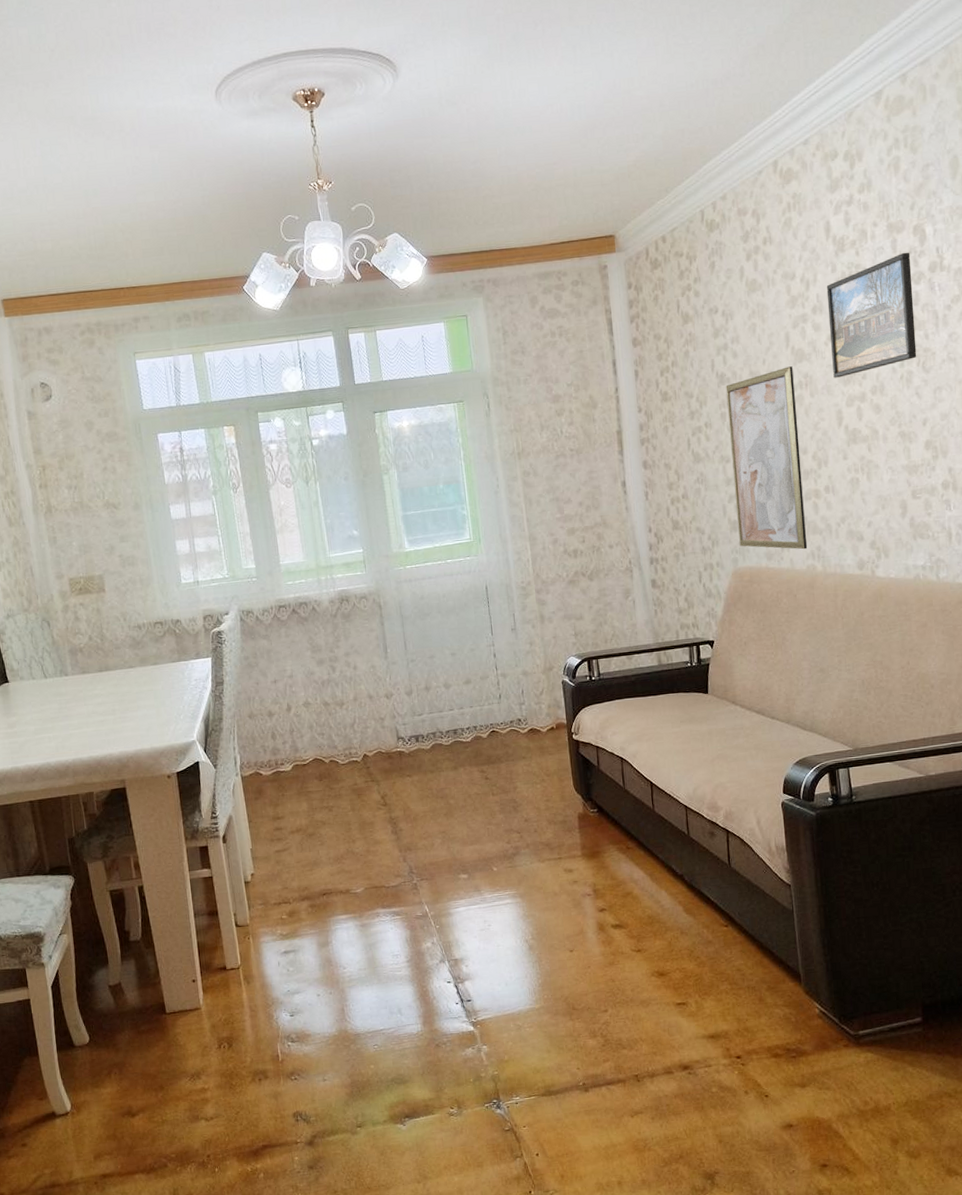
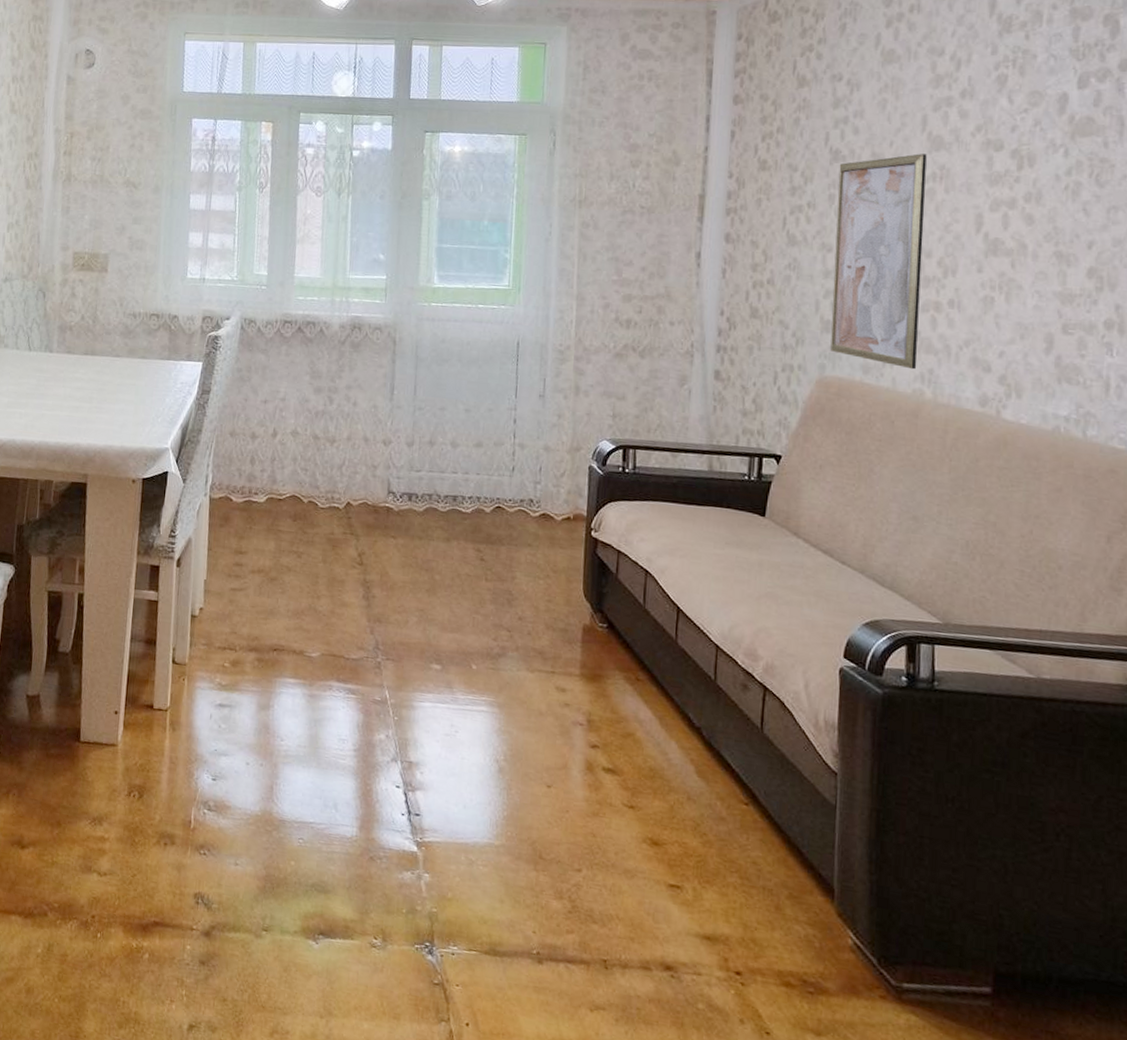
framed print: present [826,252,917,378] -> none [977,43,1096,176]

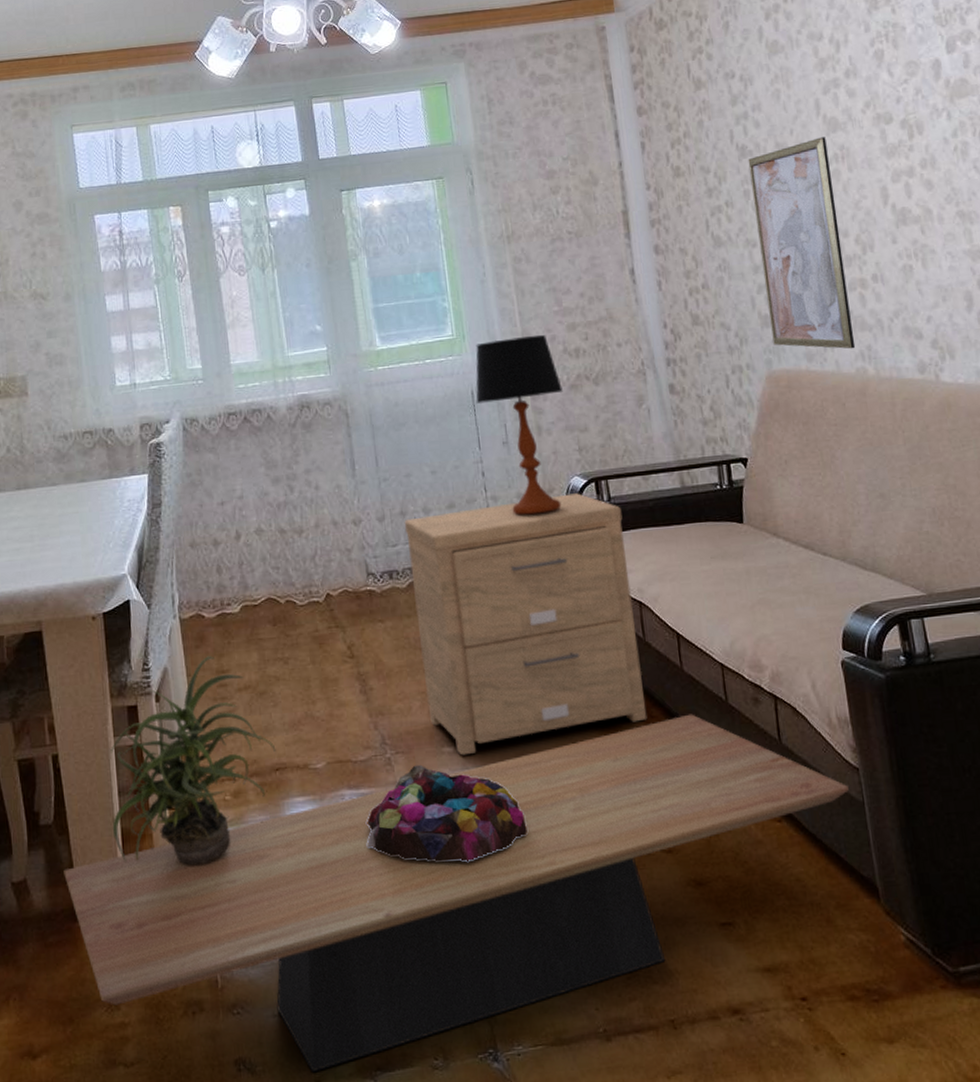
coffee table: none [72,685,823,922] -> present [63,714,849,1073]
potted plant: none [120,536,277,718] -> present [111,656,276,866]
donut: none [346,673,498,772] -> present [367,764,527,862]
side table: none [423,449,645,682] -> present [404,493,647,756]
table lamp: none [520,297,608,469] -> present [476,334,563,514]

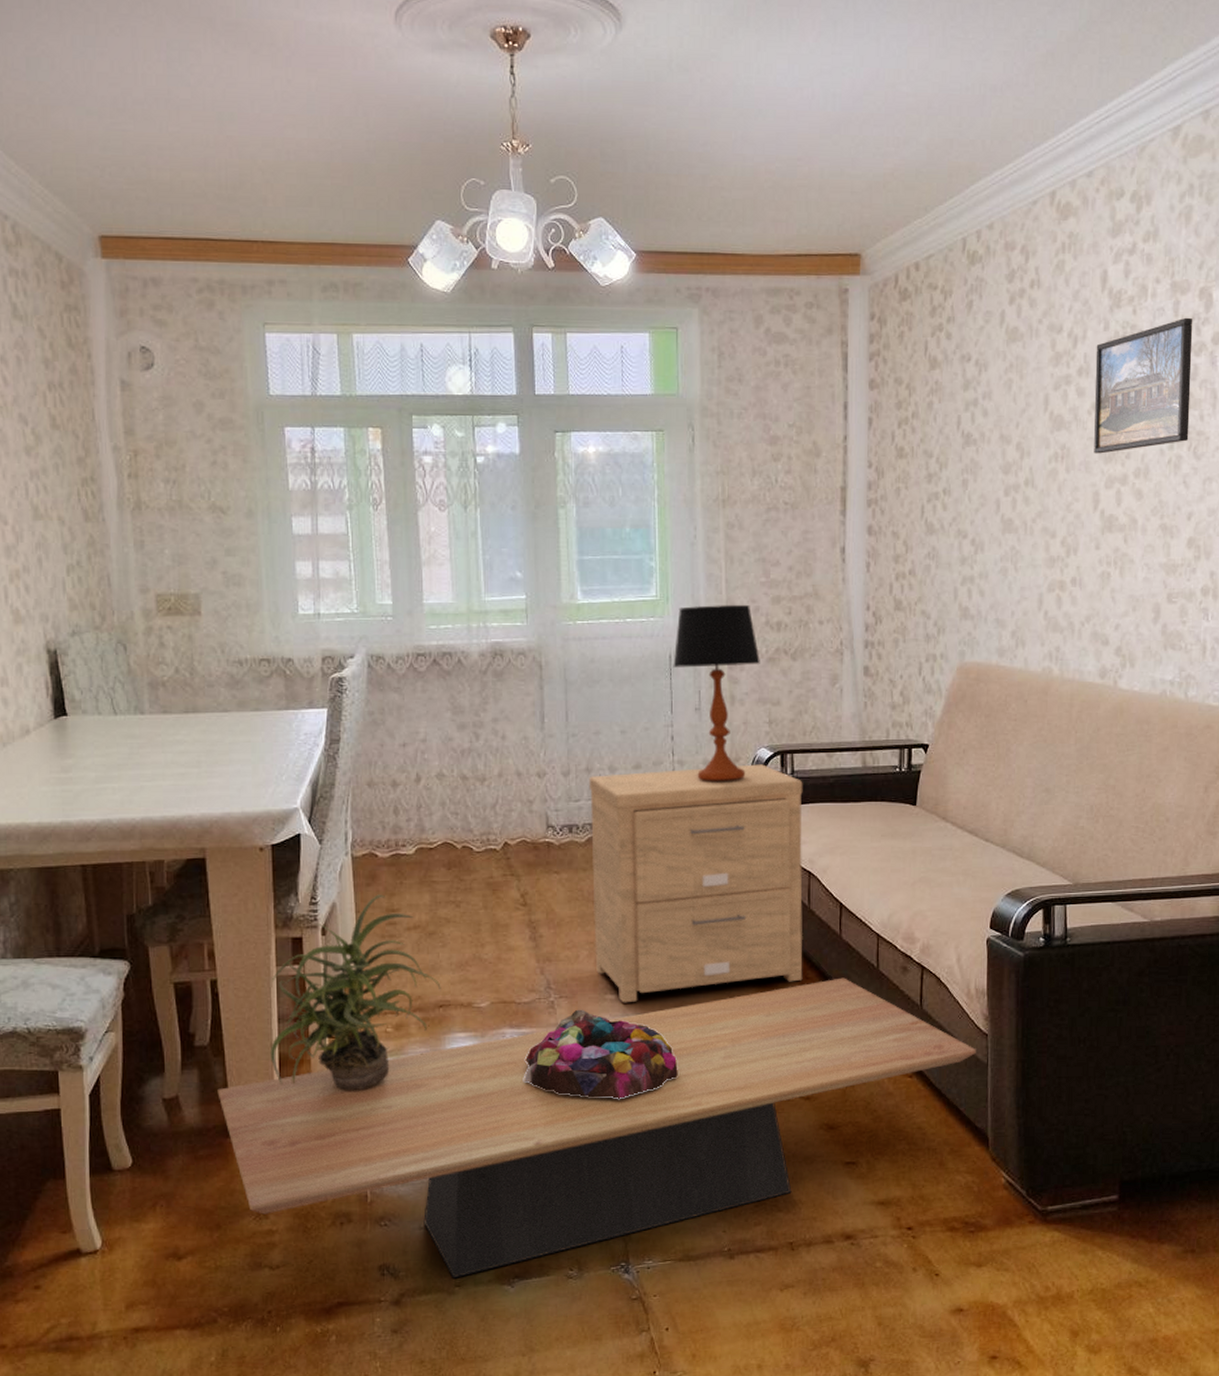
wall art: present [748,137,856,349] -> none [969,434,1049,649]
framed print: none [859,9,972,150] -> present [1094,317,1193,454]

